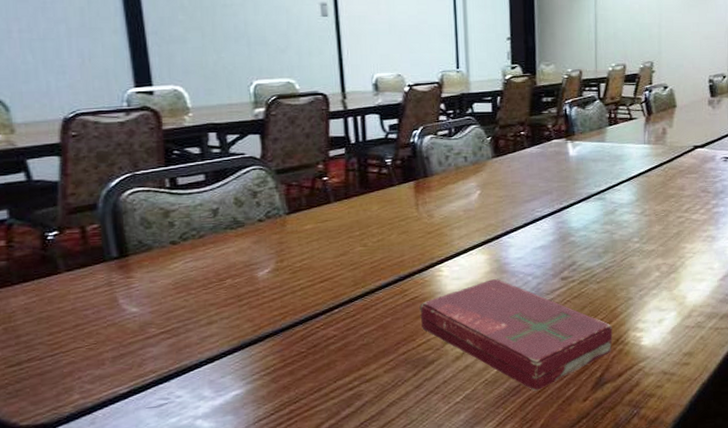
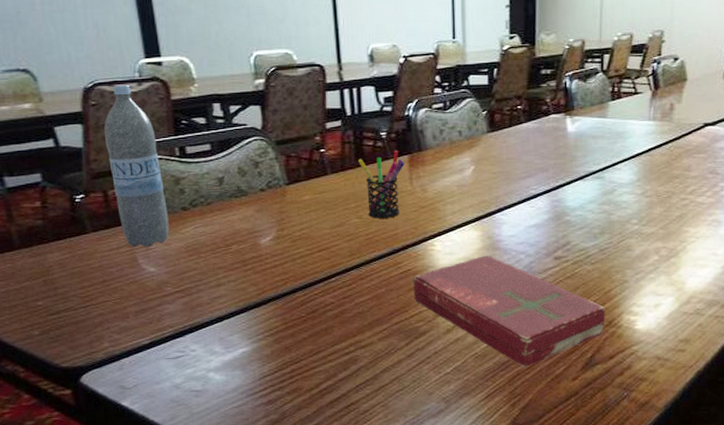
water bottle: none [84,114,156,287] -> present [104,84,170,247]
pen holder: none [363,176,410,246] -> present [358,150,404,219]

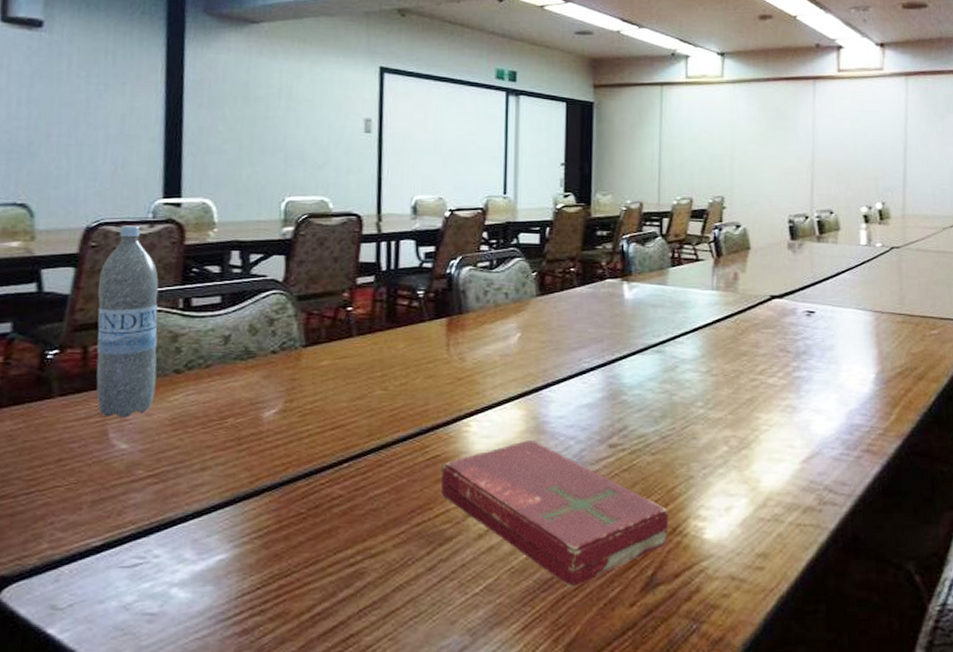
pen holder: present [358,150,404,219] -> none [389,311,442,391]

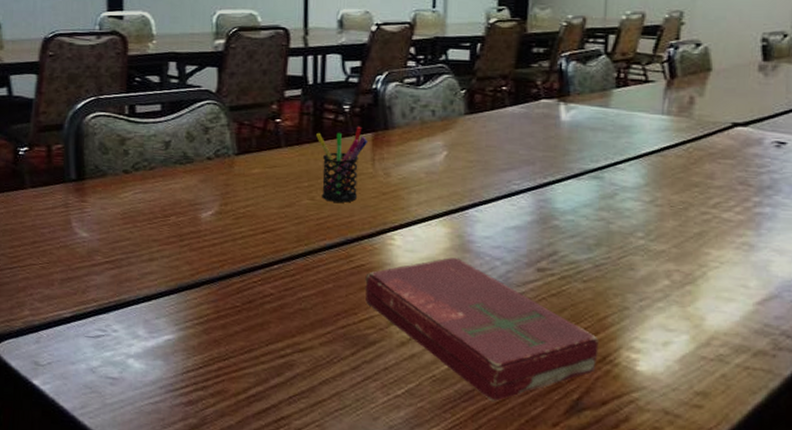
water bottle: present [96,225,159,417] -> none [56,36,109,210]
pen holder: none [389,311,442,391] -> present [316,126,367,203]

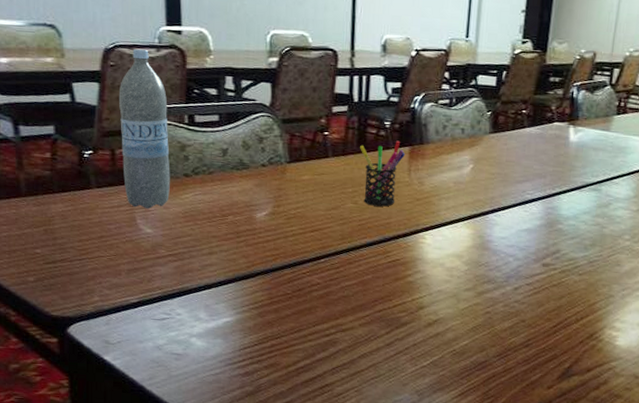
water bottle: none [56,36,109,210] -> present [118,48,170,209]
book: present [365,257,599,402] -> none [399,254,588,370]

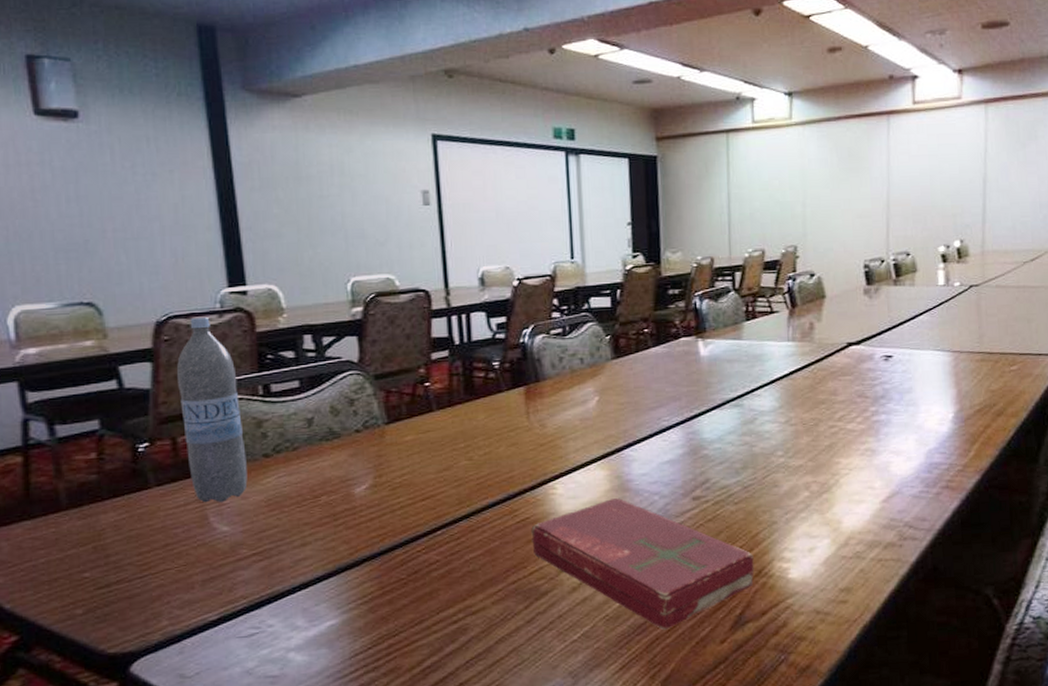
pen holder: present [360,140,405,207] -> none [468,381,520,460]
book: none [399,254,588,370] -> present [531,497,755,630]

